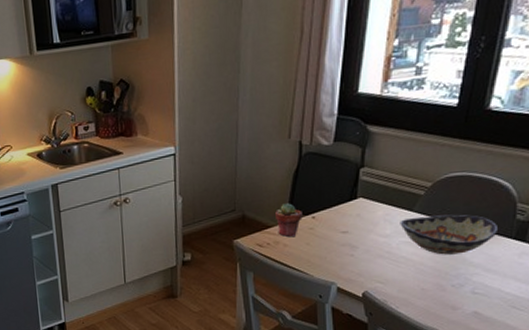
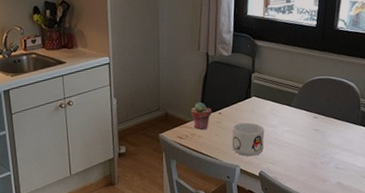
mug: none [328,230,373,273] -> present [232,122,265,157]
decorative bowl: present [400,214,499,255] -> none [282,108,350,140]

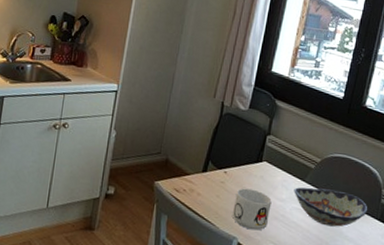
potted succulent: present [191,102,212,130] -> none [194,155,217,188]
decorative bowl: none [282,108,350,140] -> present [294,187,368,227]

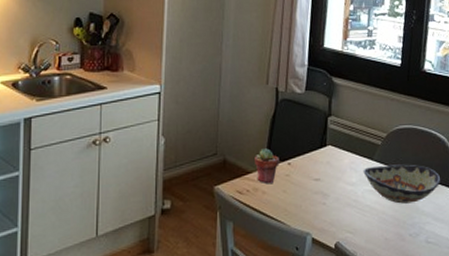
potted succulent: none [194,155,217,188] -> present [255,148,279,184]
mug: present [232,188,272,231] -> none [303,177,342,222]

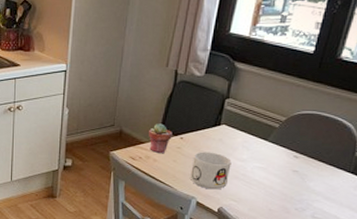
mug: none [303,177,342,222] -> present [190,151,232,190]
decorative bowl: present [363,164,441,204] -> none [255,146,340,182]

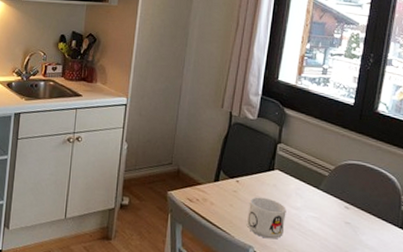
potted succulent: present [149,123,172,154] -> none [206,164,228,197]

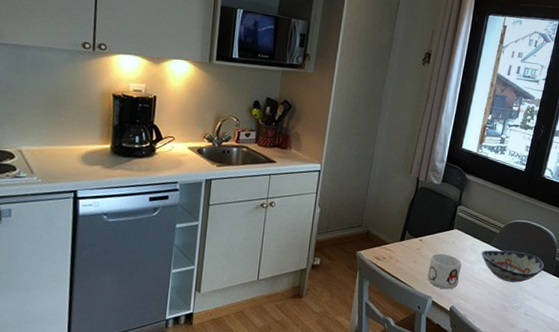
decorative bowl: none [308,195,388,235] -> present [481,250,545,283]

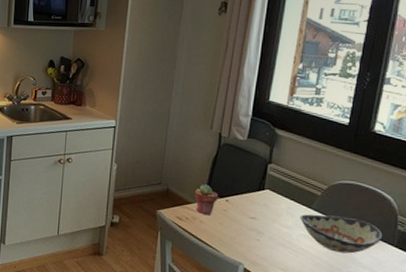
potted succulent: none [392,225,413,255] -> present [195,184,218,216]
mug: present [427,253,462,290] -> none [237,215,277,257]

